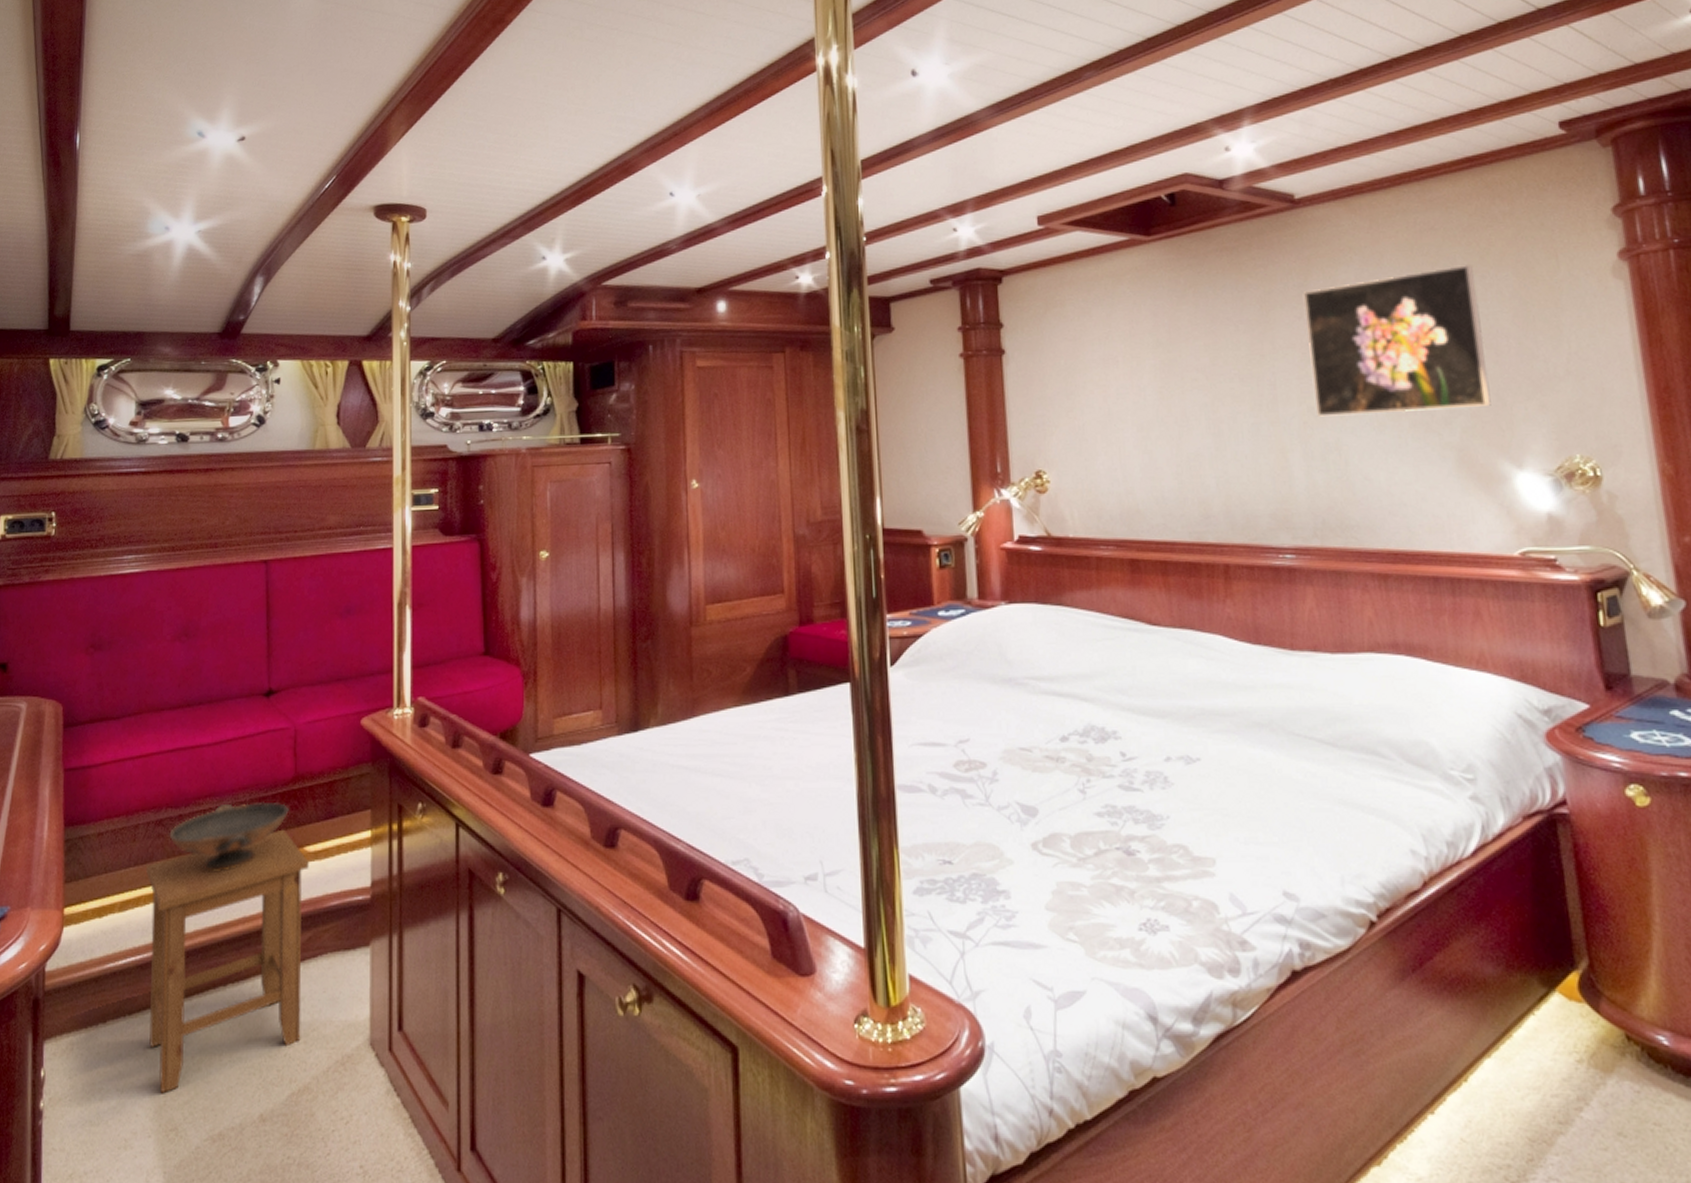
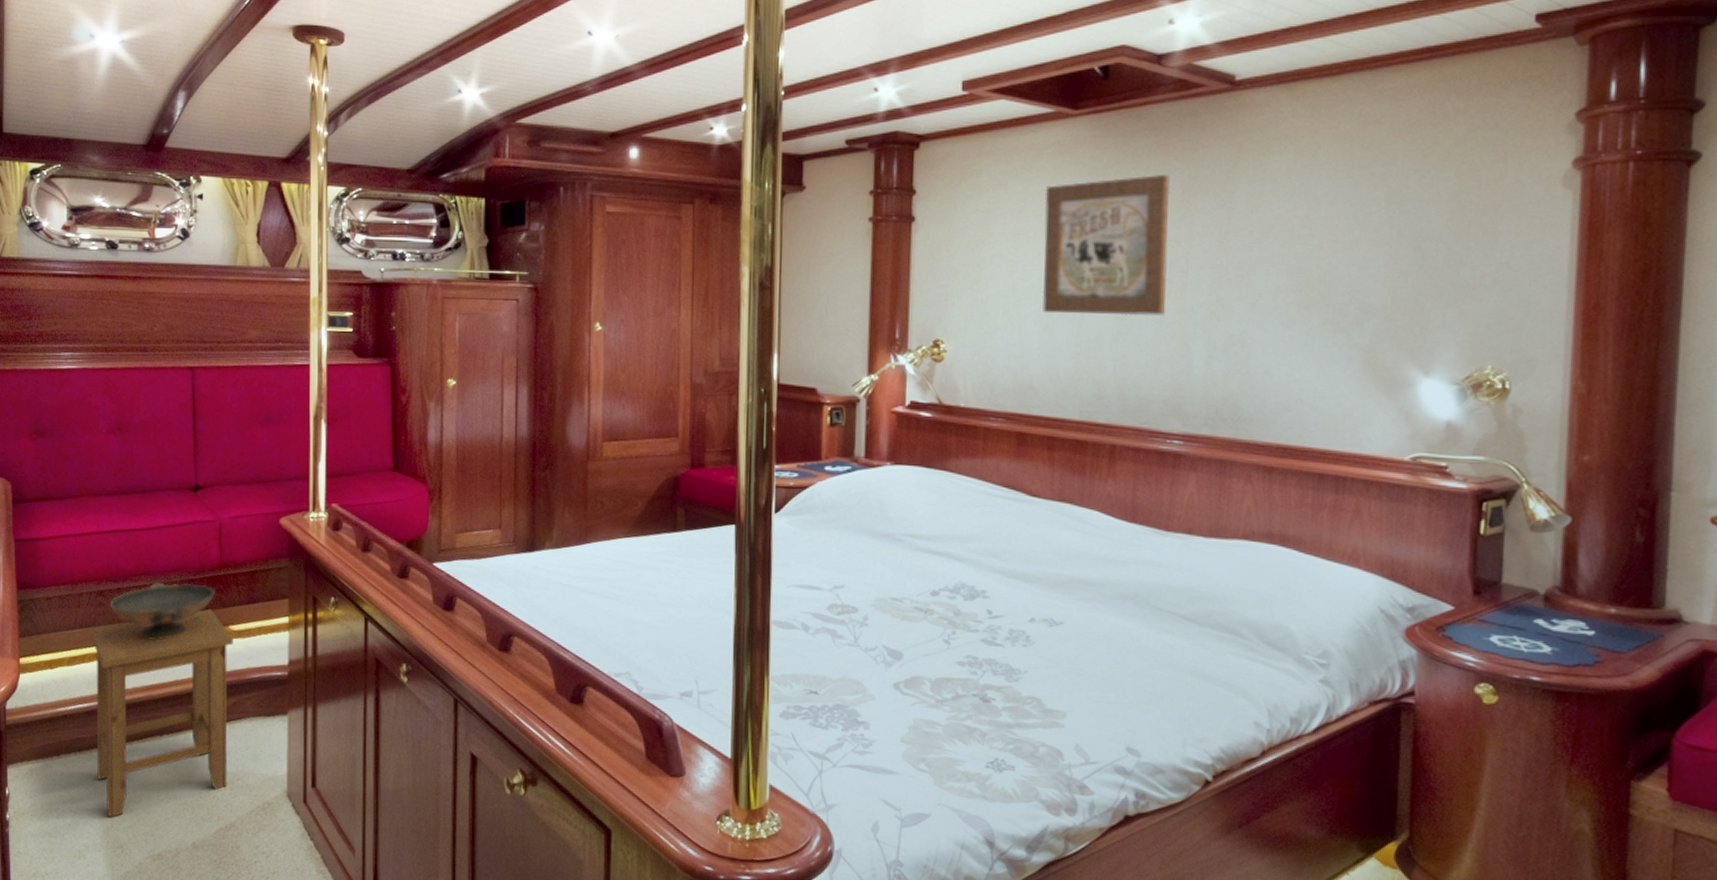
wall art: none [1128,292,1259,436] -> present [1042,175,1171,316]
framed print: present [1303,265,1491,417] -> none [1226,163,1414,311]

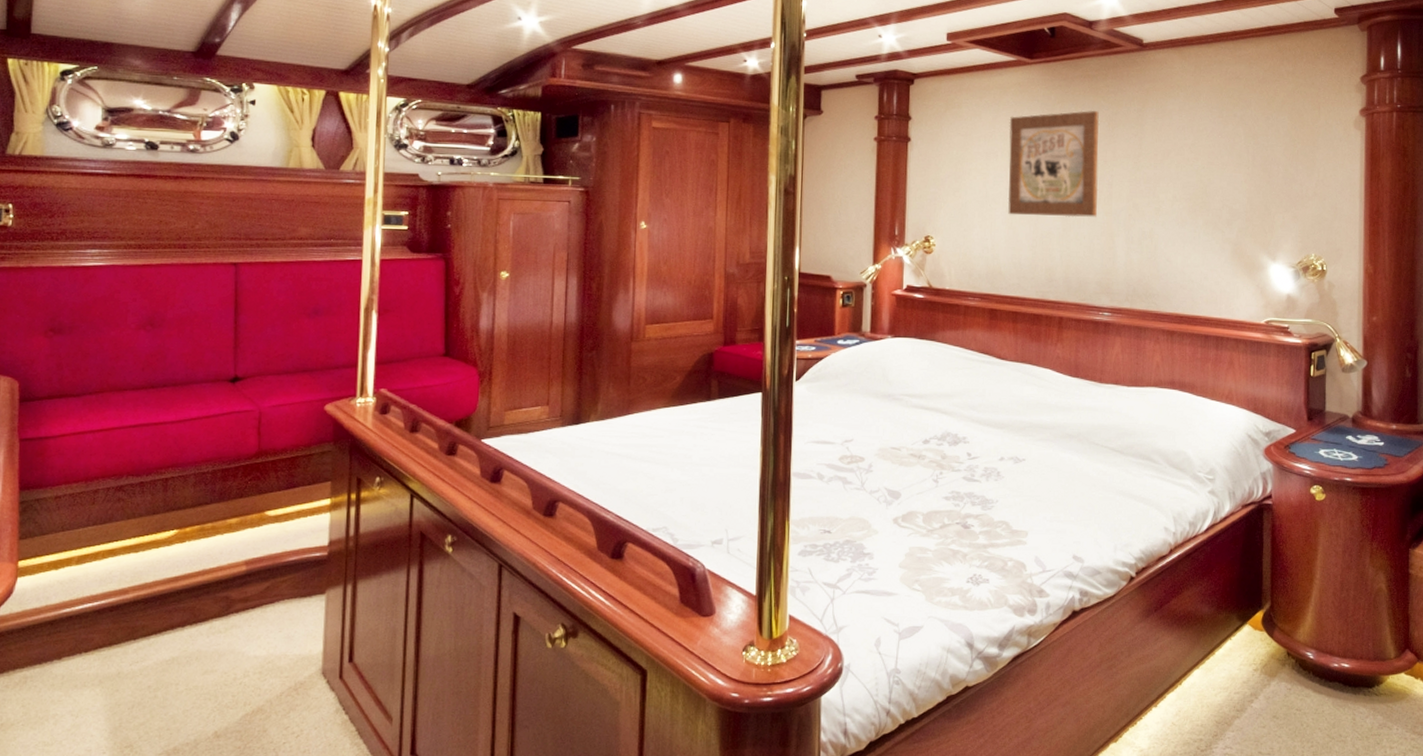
stool: present [90,608,233,818] -> none [105,496,269,718]
decorative bowl: present [109,582,215,640] -> none [129,472,251,531]

